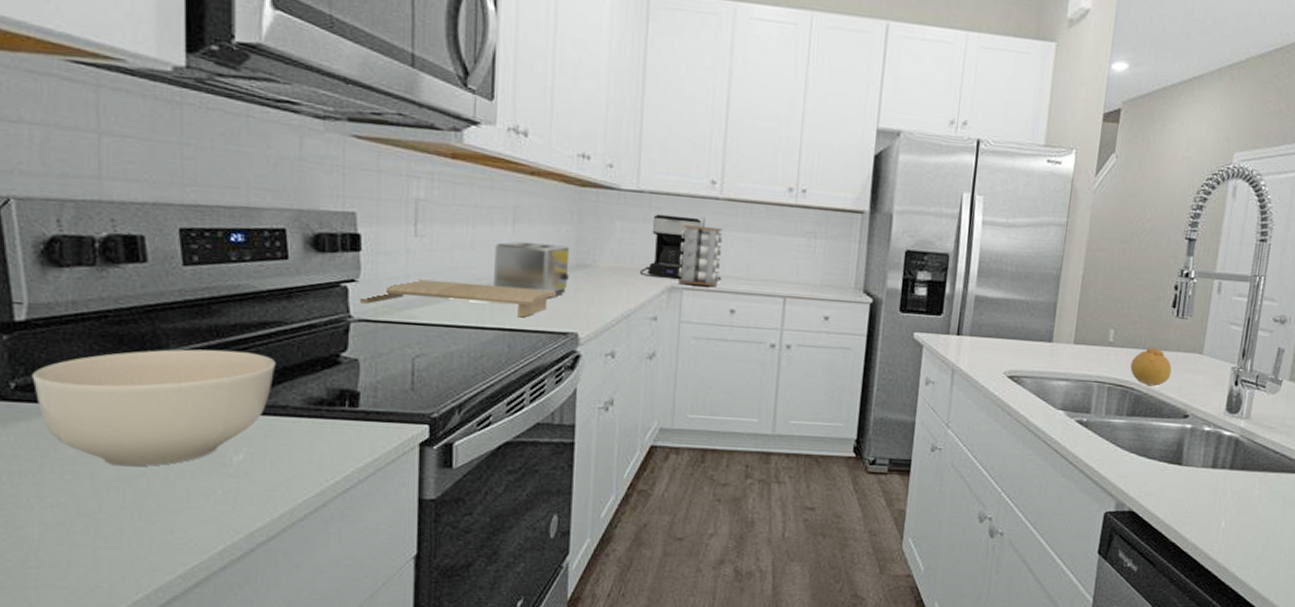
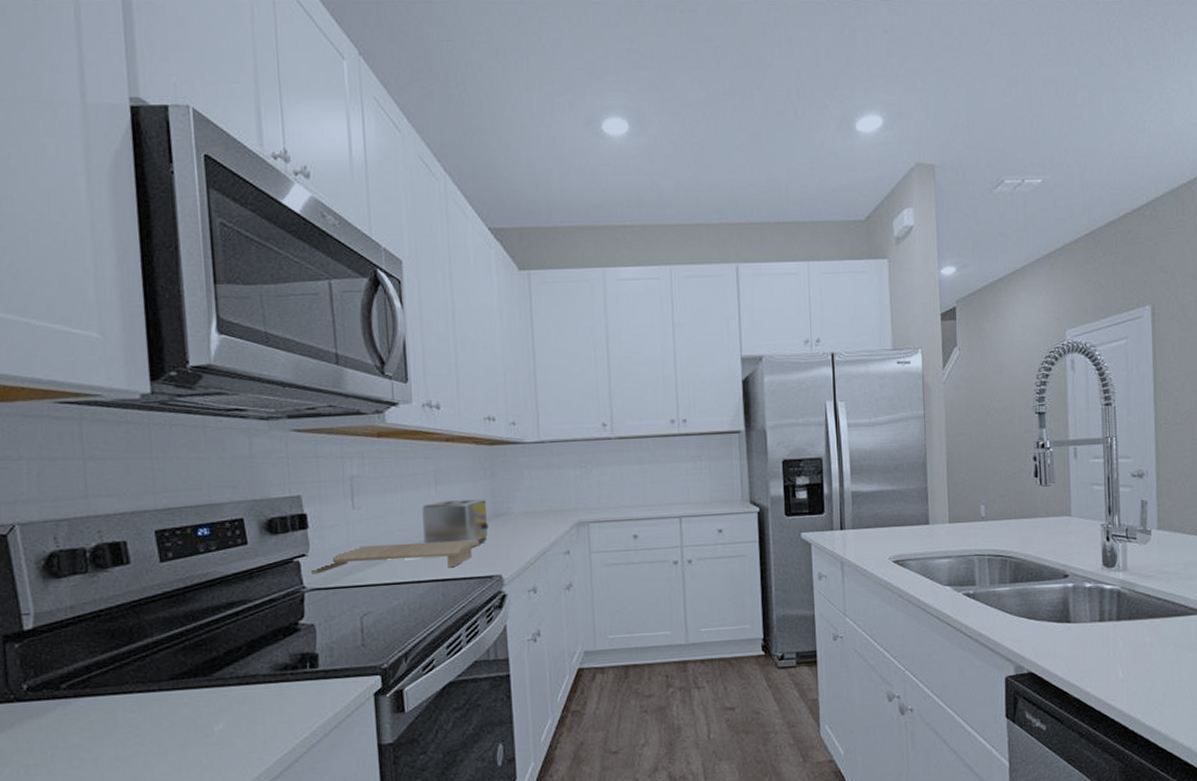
bowl: present [31,349,276,467] -> none [40,631,245,748]
coffee maker: present [639,214,722,281] -> none [549,458,622,516]
spice rack: present [677,216,724,287] -> none [582,456,620,519]
fruit: present [1130,347,1172,387] -> none [1005,516,1045,553]

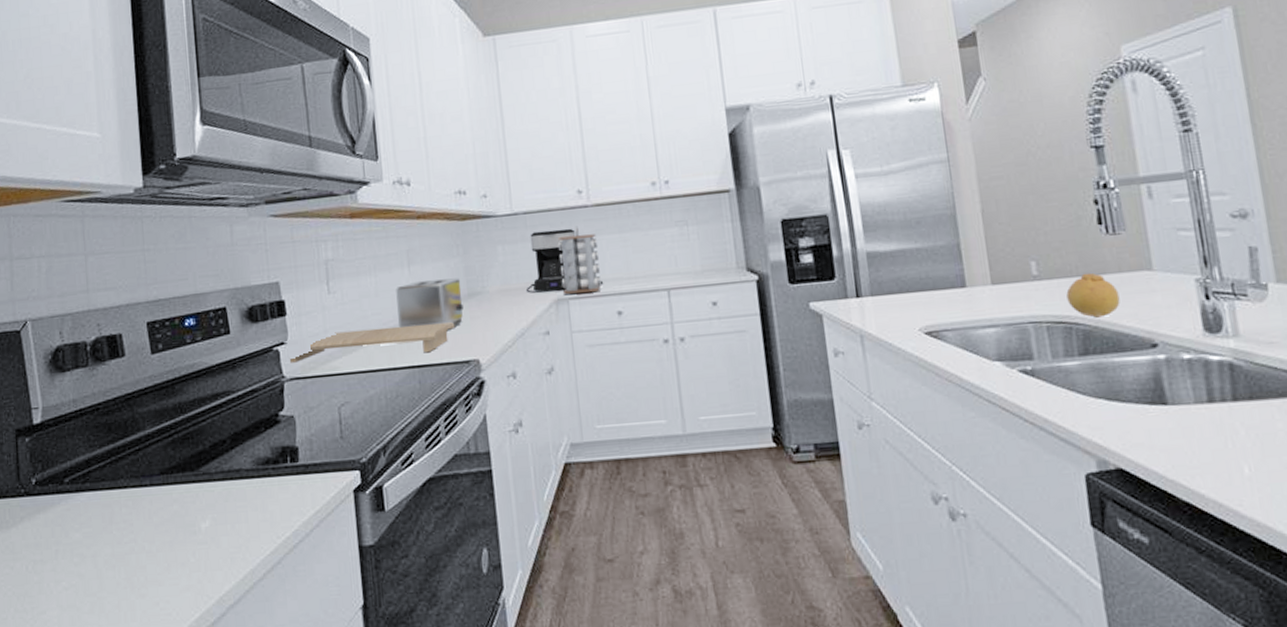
coffee maker: none [549,458,622,516] -> present [525,228,604,294]
spice rack: none [582,456,620,519] -> present [558,226,601,295]
fruit: none [1005,516,1045,553] -> present [1066,272,1120,318]

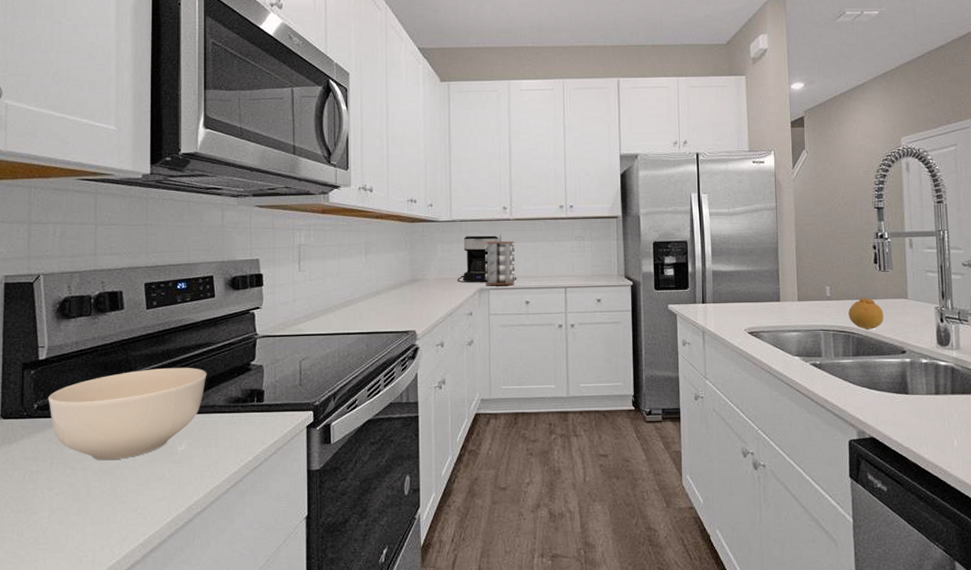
bowl: none [47,423,229,545] -> present [48,367,207,461]
cutting board: present [289,322,455,363] -> none [262,300,399,324]
toaster: present [396,278,463,331] -> none [353,266,407,307]

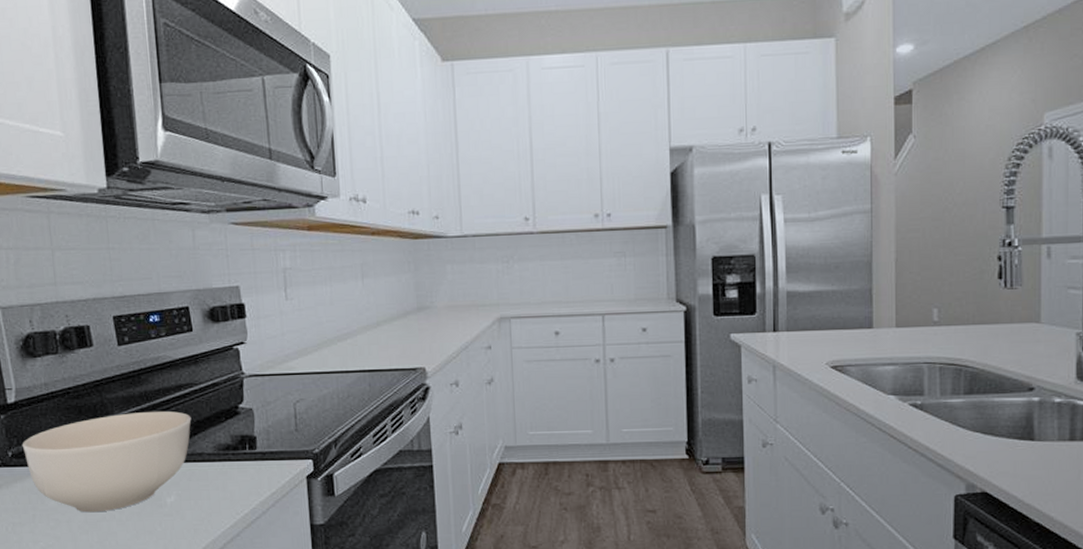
coffee maker: present [456,235,517,283] -> none [471,252,544,311]
spice rack: present [485,234,516,286] -> none [504,251,542,314]
fruit: present [848,297,884,330] -> none [961,322,1007,362]

